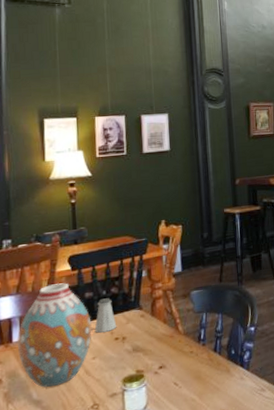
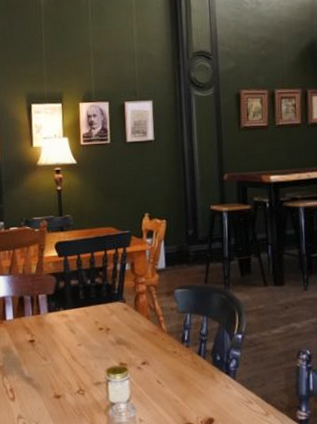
vase: present [17,283,92,387] -> none [10,268,78,366]
saltshaker: present [94,298,117,333] -> none [80,288,101,321]

